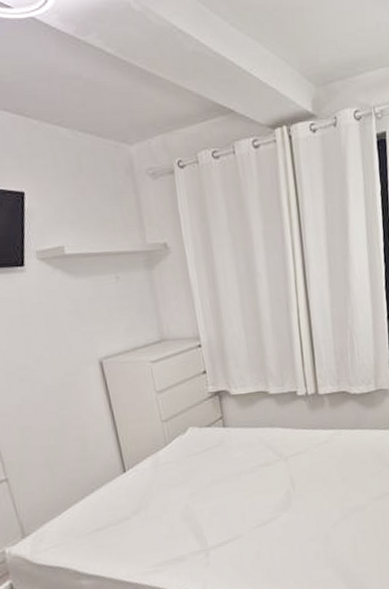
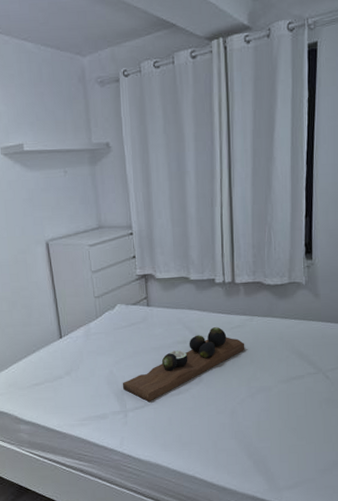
decorative tray: none [200,444,335,536] -> present [122,327,245,402]

